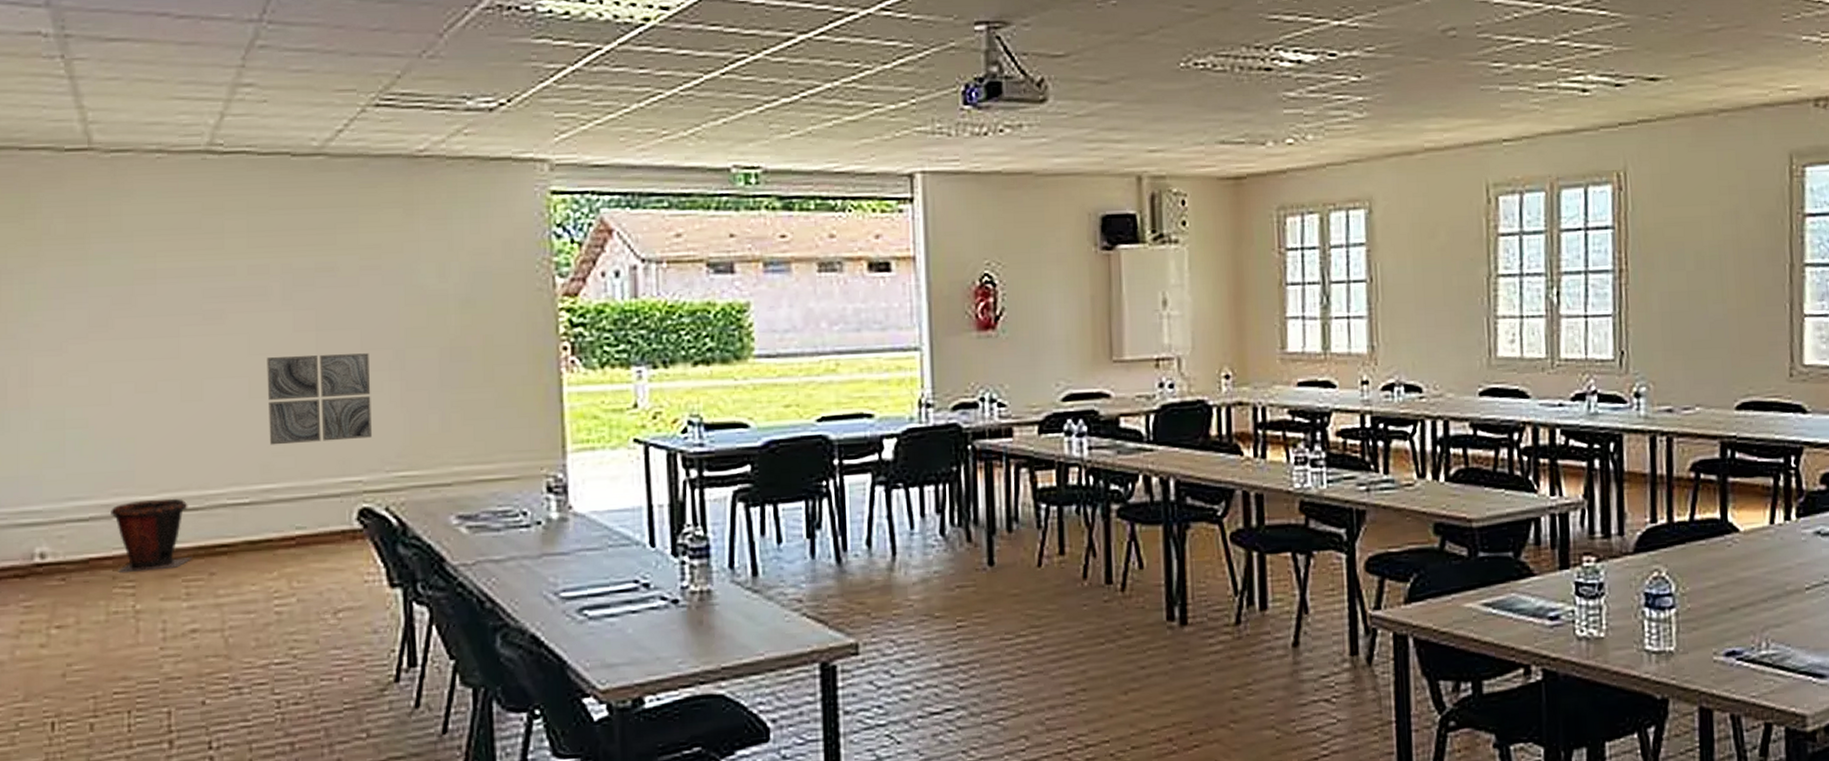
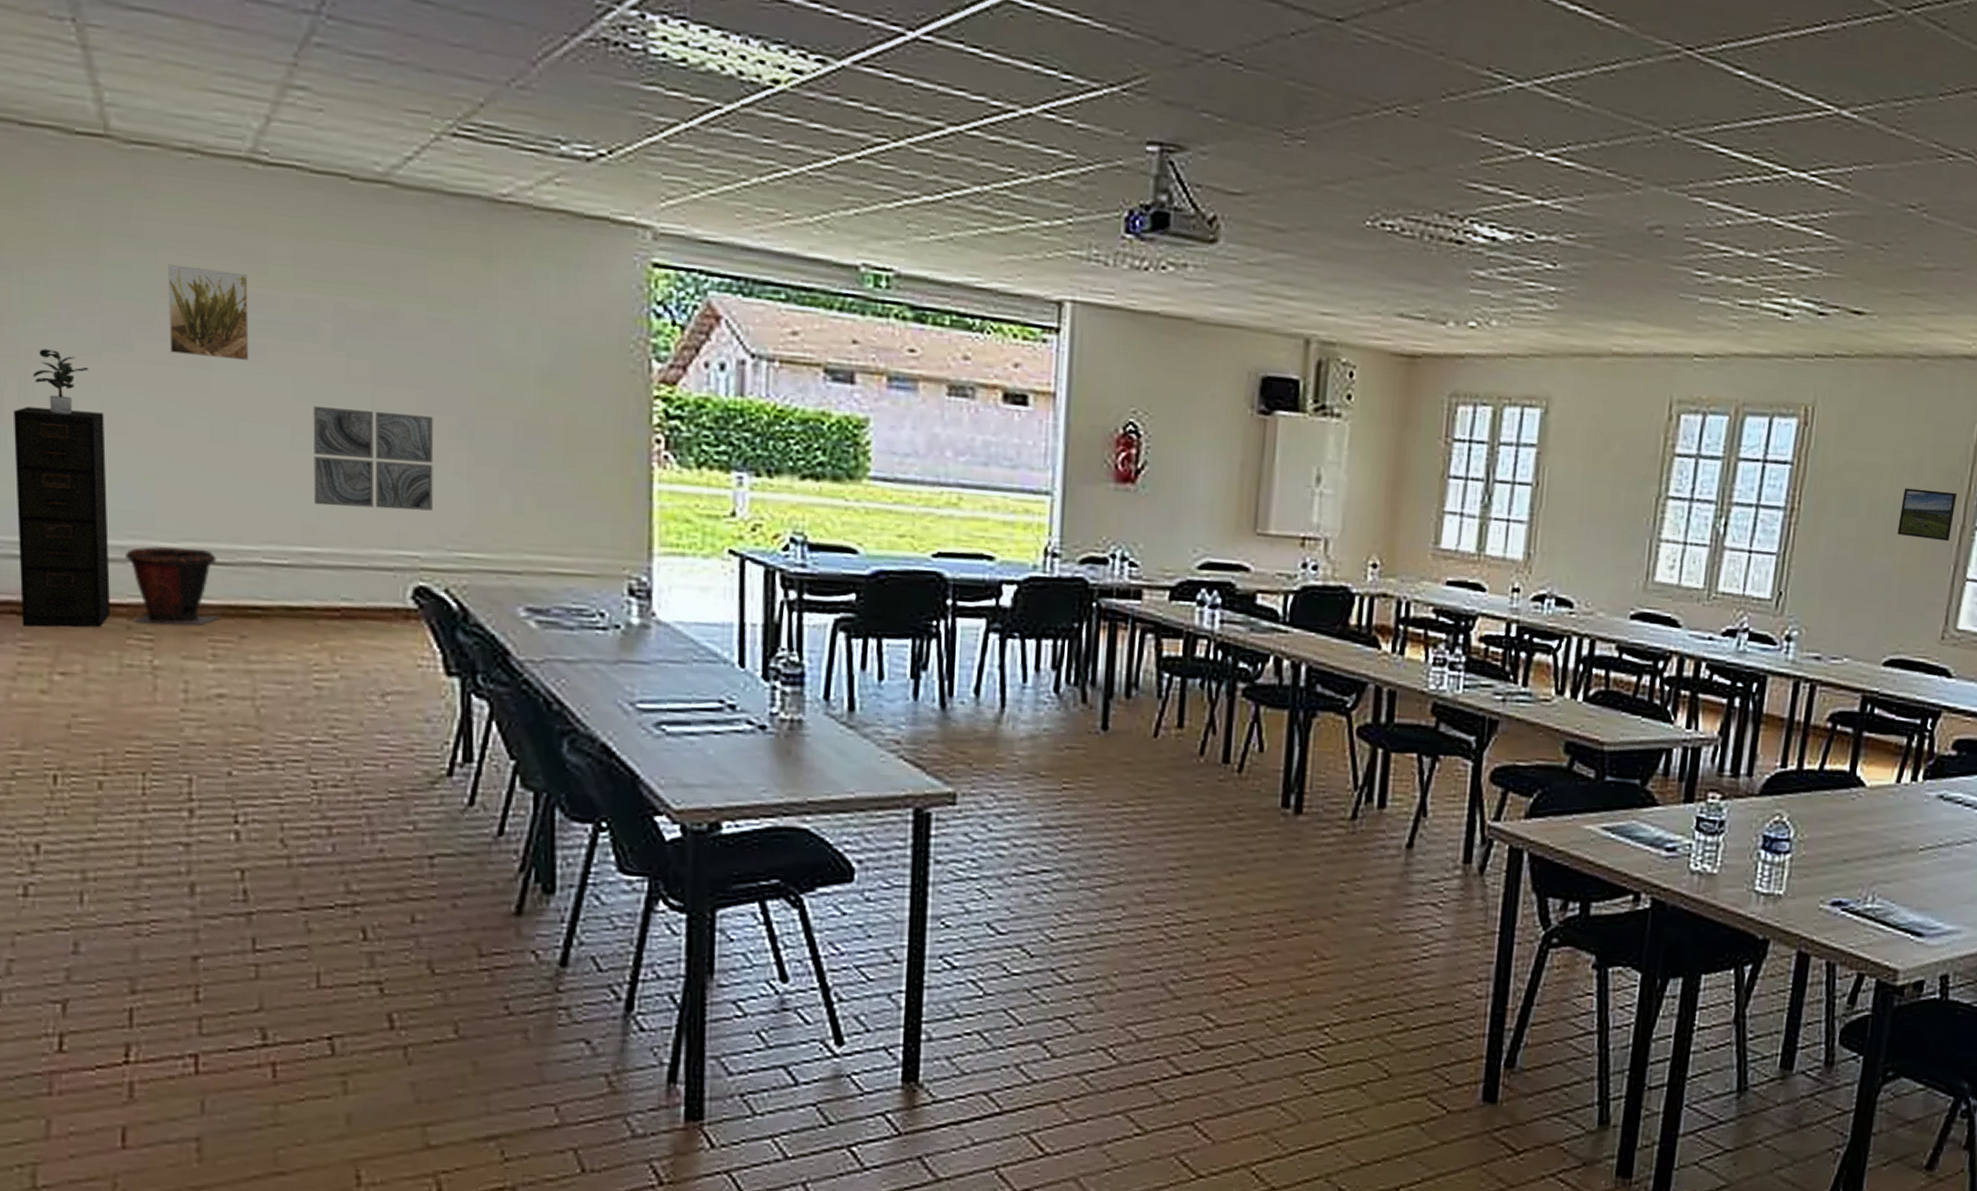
filing cabinet: none [16,388,99,588] -> present [14,406,111,628]
potted plant: none [32,338,78,394] -> present [33,348,89,415]
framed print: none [142,249,211,327] -> present [168,264,249,361]
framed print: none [1726,233,1781,282] -> present [1897,488,1958,542]

